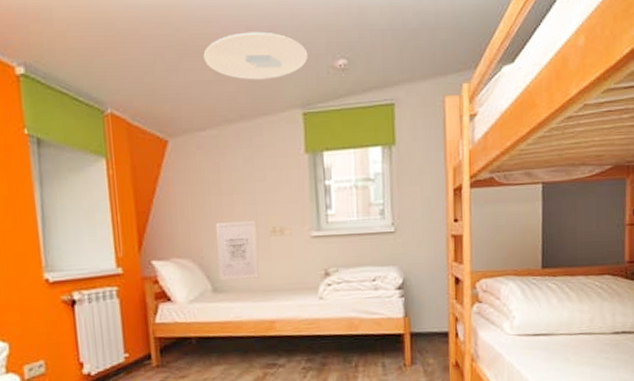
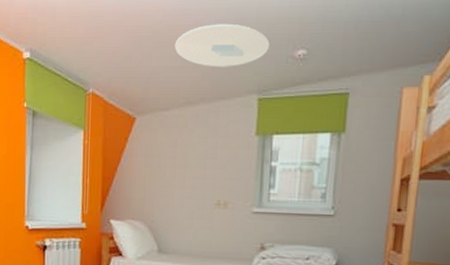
wall art: present [216,219,259,281] -> none [165,192,204,245]

